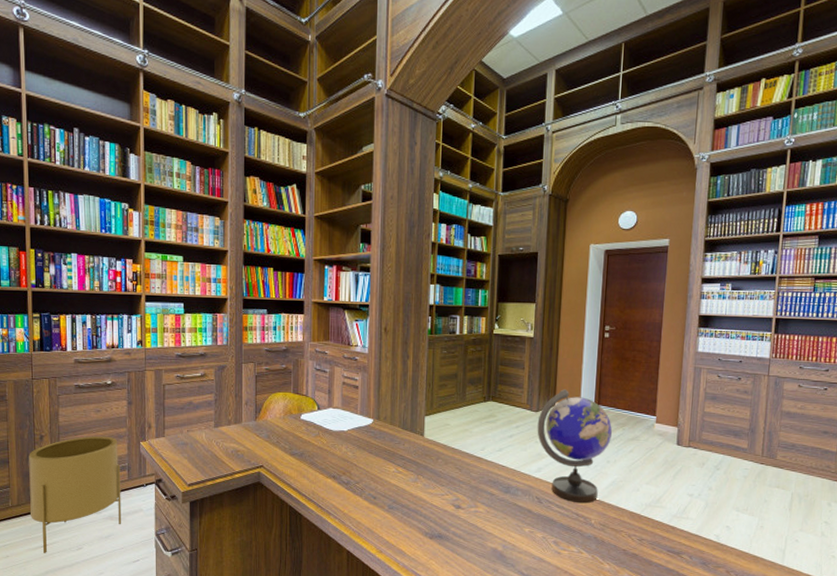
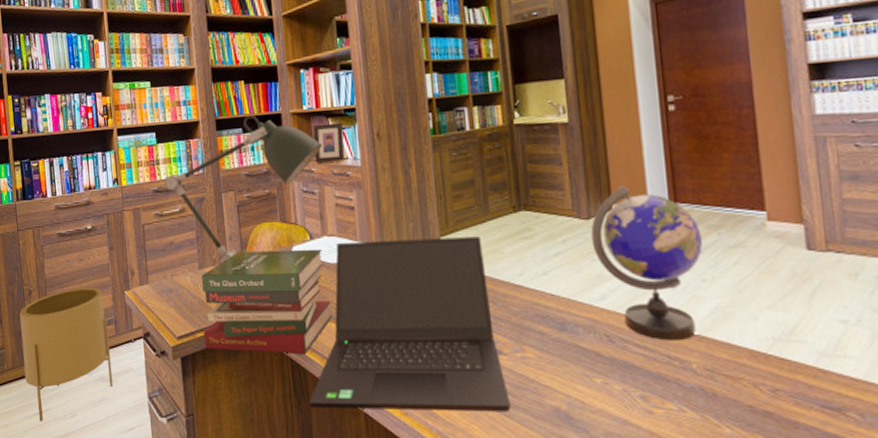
desk lamp: none [188,299,337,424] -> present [164,115,322,263]
books: none [213,415,329,502] -> present [202,249,332,354]
laptop: none [301,414,461,551] -> present [308,236,510,411]
picture frame: none [329,314,356,348] -> present [313,122,346,163]

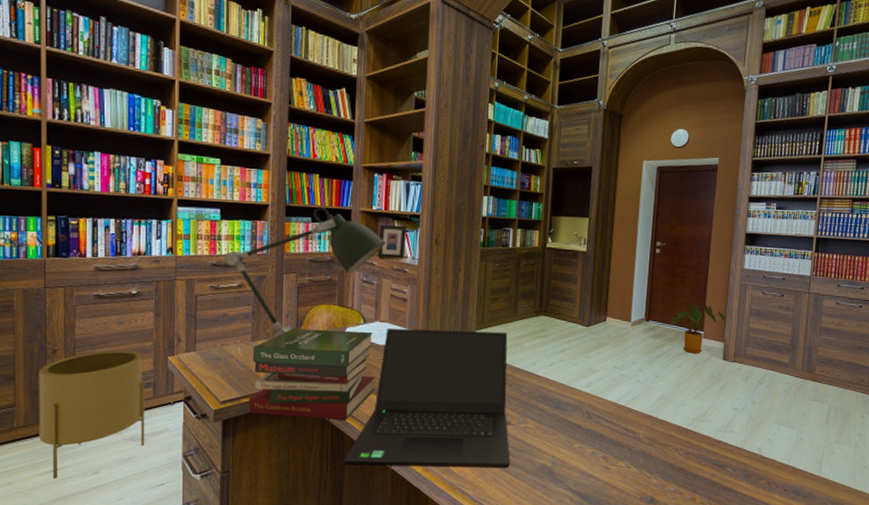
globe: present [590,186,703,341] -> none [588,304,662,418]
house plant: none [710,173,800,244] -> present [671,305,726,354]

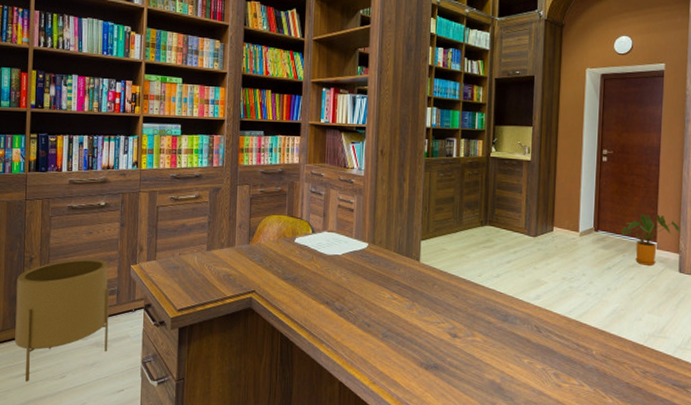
desk lamp: present [223,206,385,337] -> none [183,120,333,247]
books: present [248,328,375,420] -> none [203,238,323,330]
laptop: present [343,328,510,468] -> none [292,238,458,383]
picture frame: present [377,224,406,259] -> none [325,136,353,170]

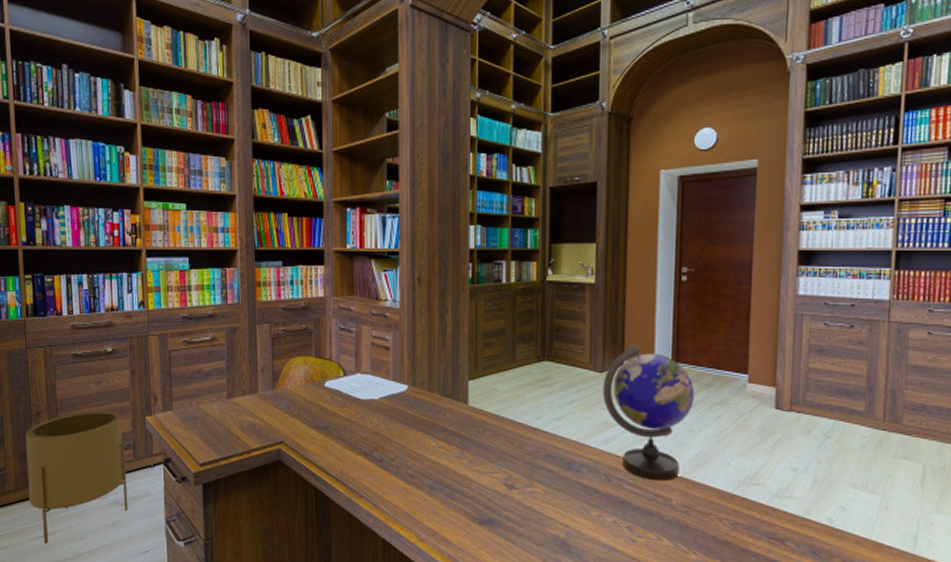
globe: none [535,214,612,333] -> present [602,344,694,481]
house plant: present [621,214,680,266] -> none [705,342,777,402]

